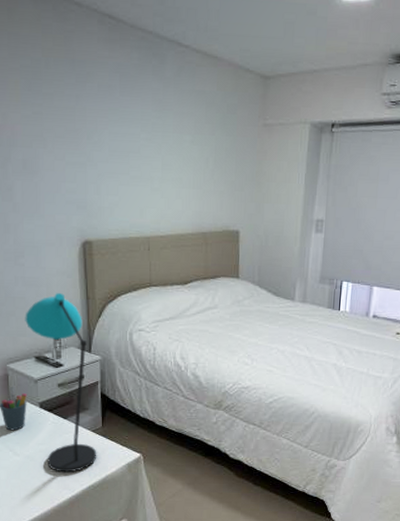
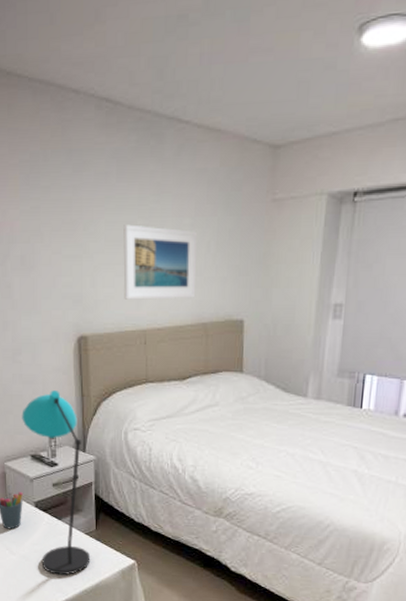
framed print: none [127,137,197,209] -> present [123,224,197,300]

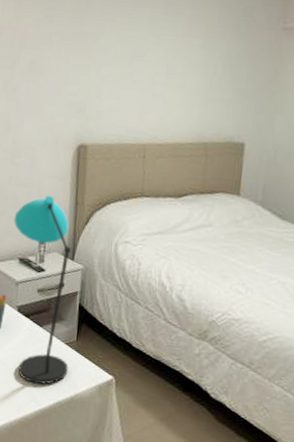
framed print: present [123,224,197,300] -> none [127,40,205,118]

